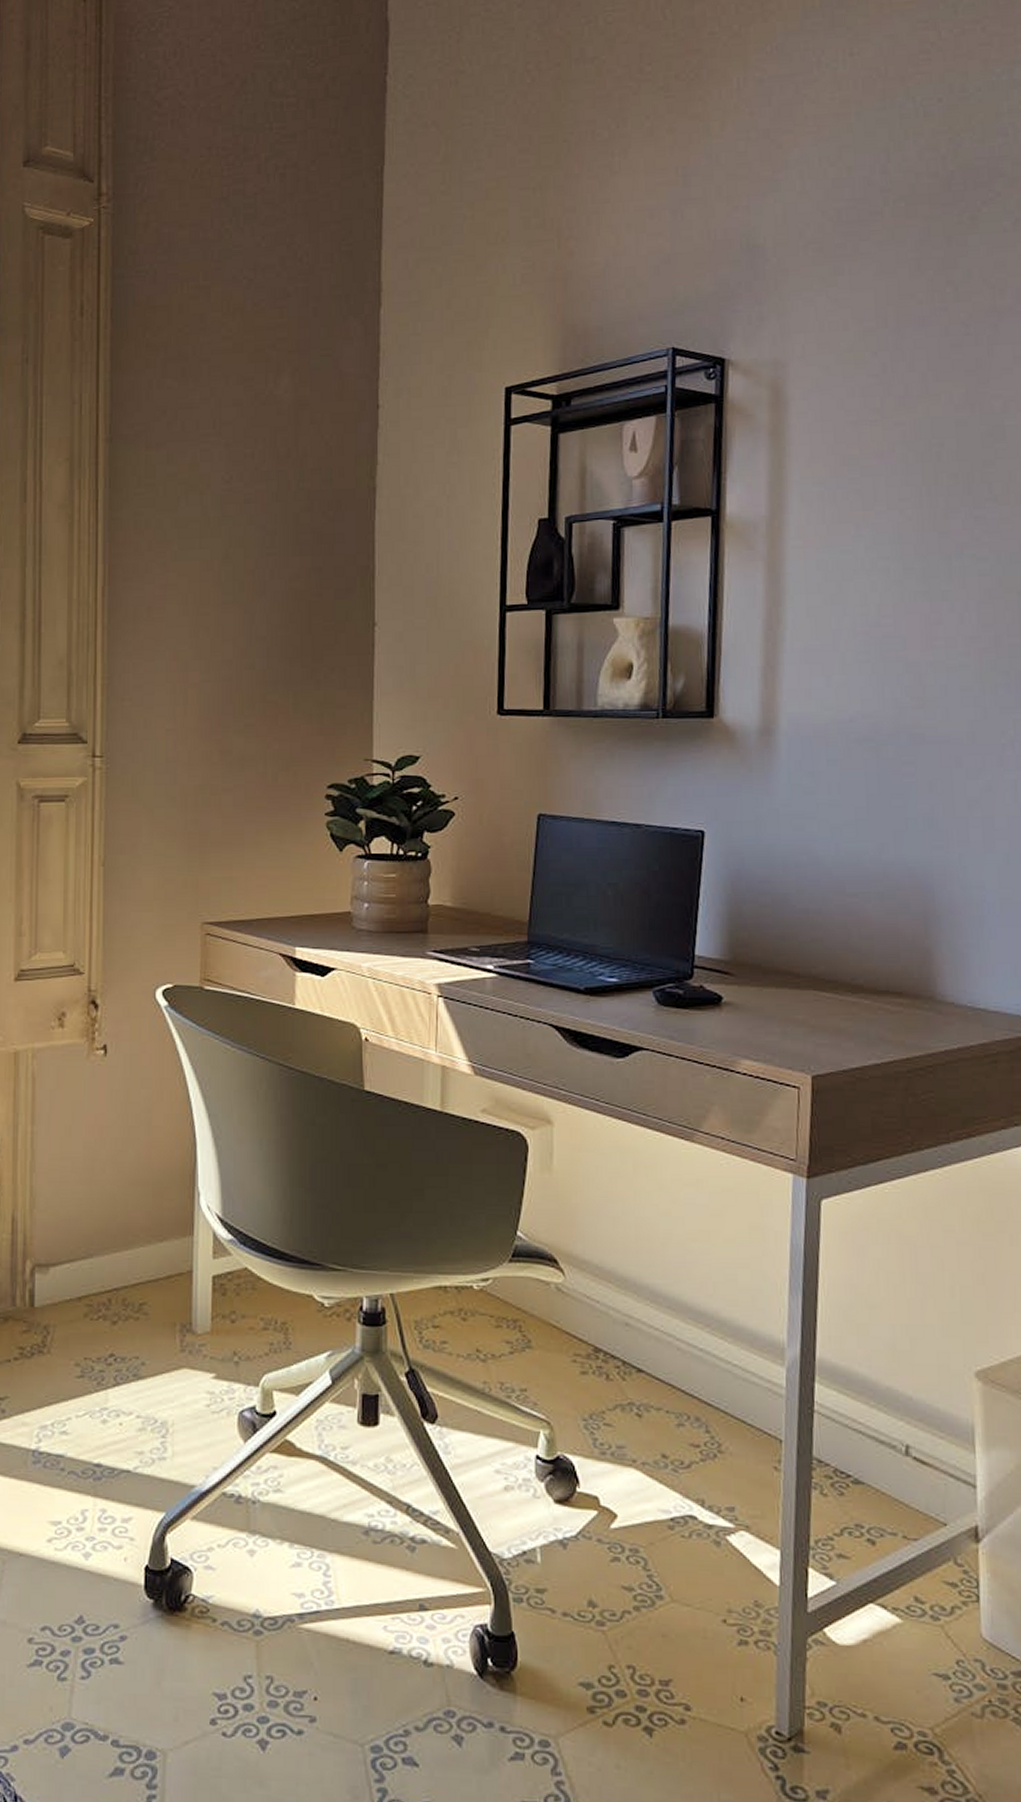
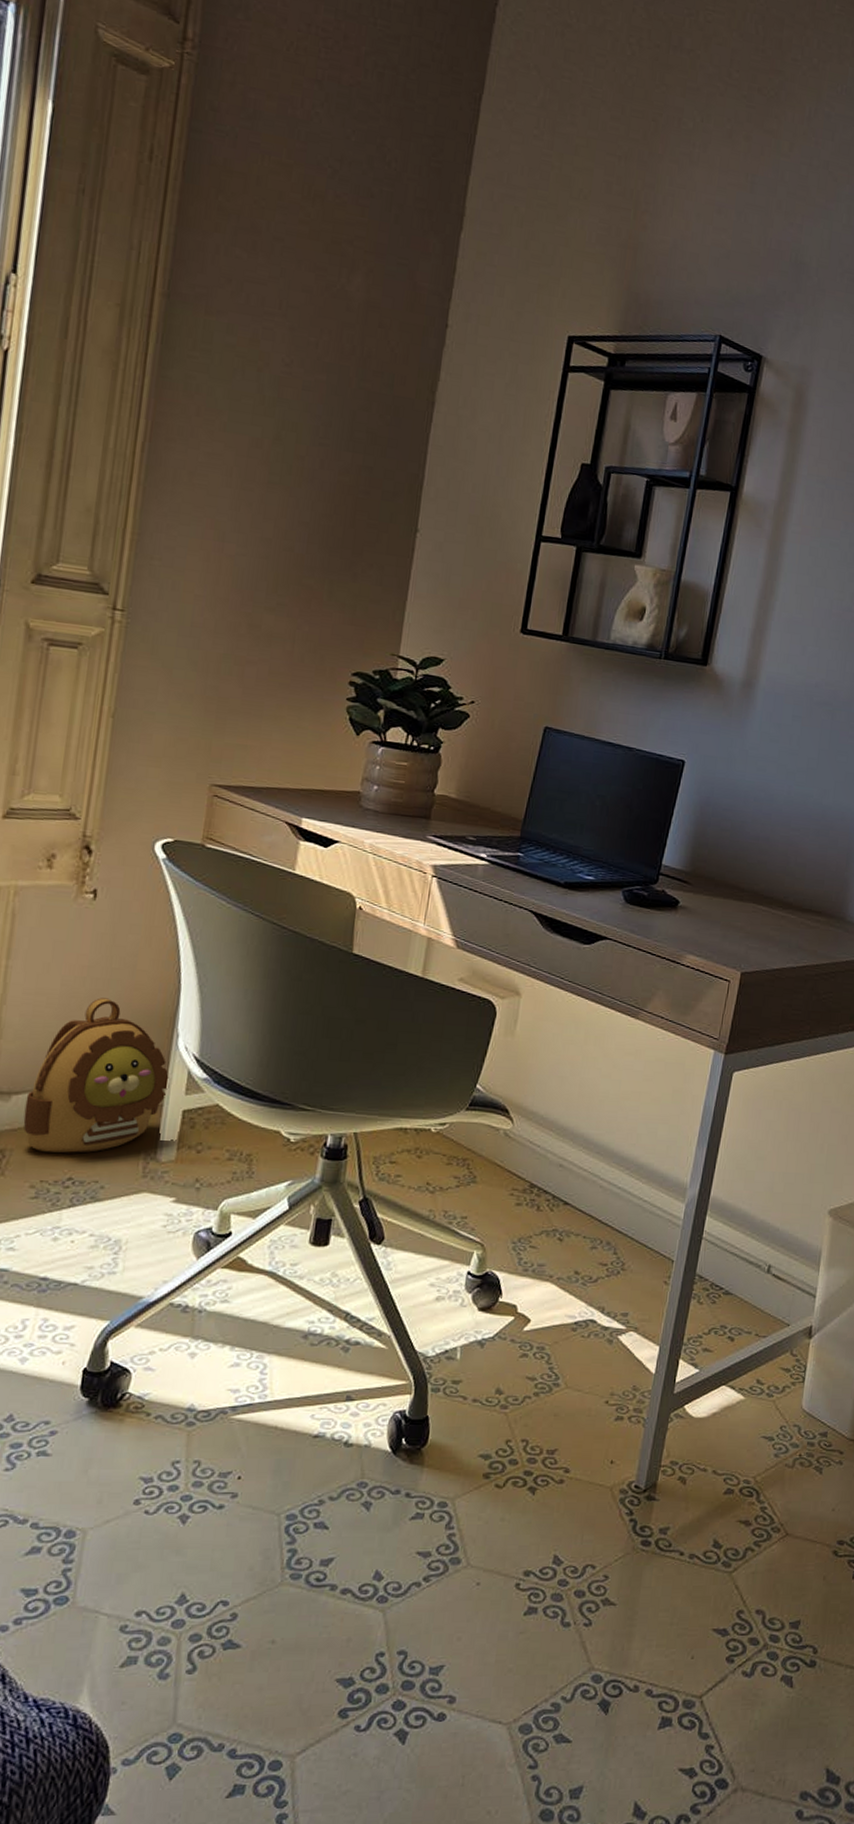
backpack: none [62,1158,197,1327] -> present [23,998,170,1153]

